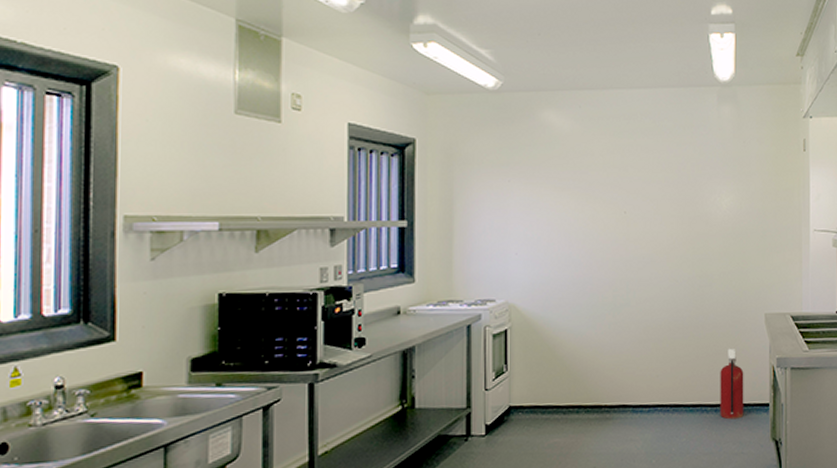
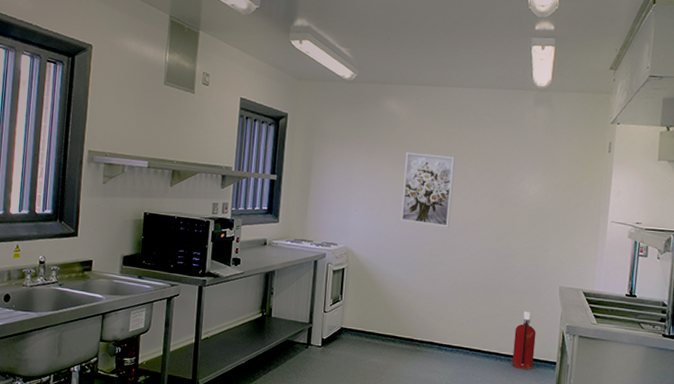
wall art: none [572,173,633,262] -> present [400,152,455,228]

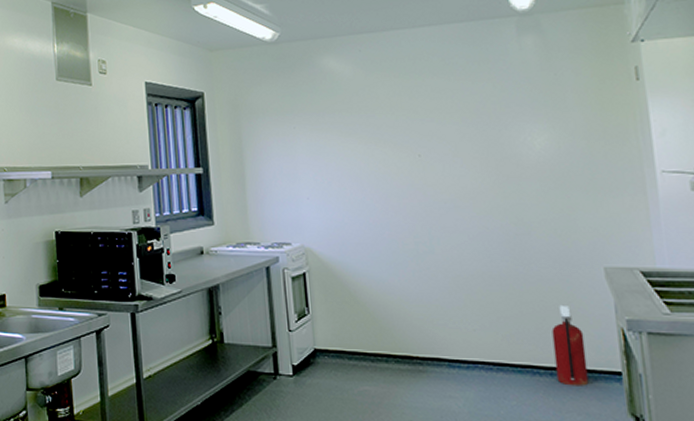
wall art: present [400,152,455,228] -> none [358,114,434,207]

